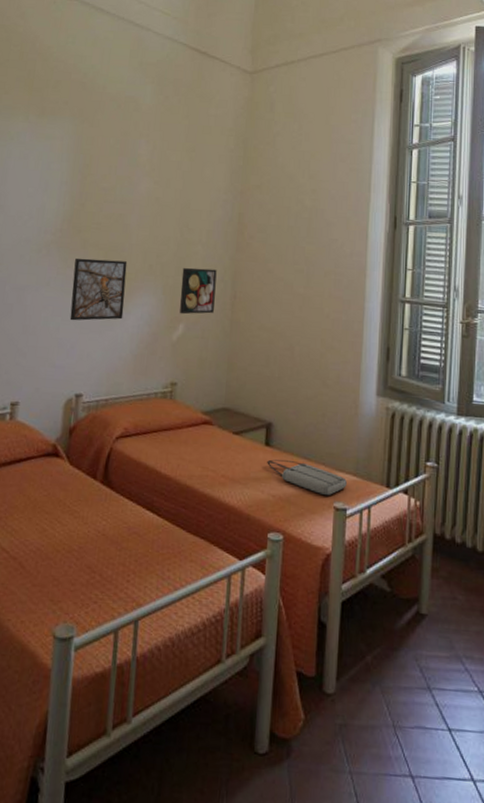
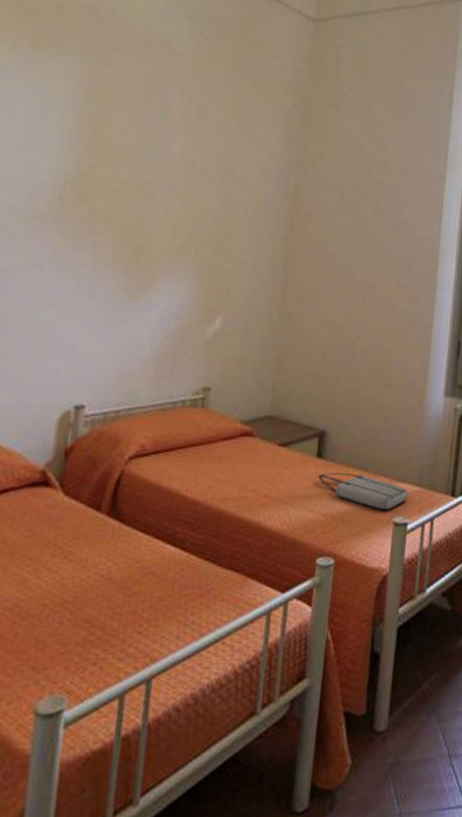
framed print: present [69,258,128,321] -> none [69,232,151,313]
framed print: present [180,267,217,315] -> none [217,248,266,305]

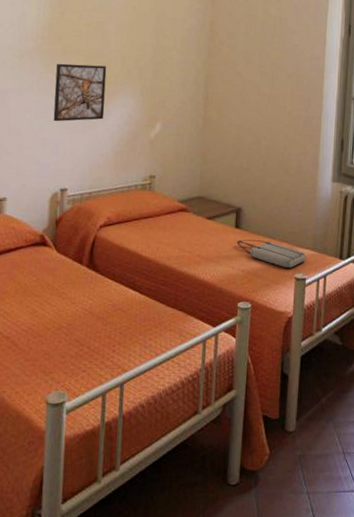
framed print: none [69,232,151,313] -> present [53,63,107,122]

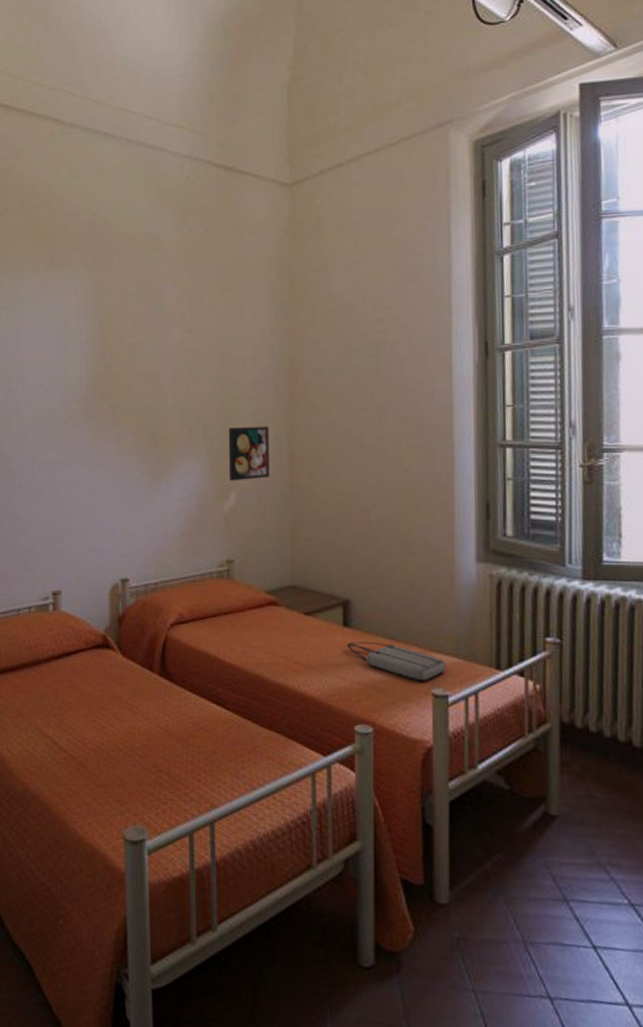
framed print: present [53,63,107,122] -> none [105,426,166,498]
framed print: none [157,71,191,114] -> present [228,426,269,482]

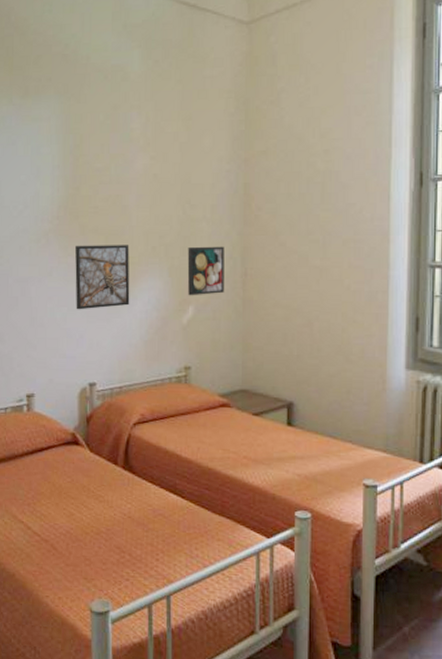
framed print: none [105,426,166,498] -> present [75,245,130,310]
tote bag: present [347,641,446,680] -> none [290,438,376,472]

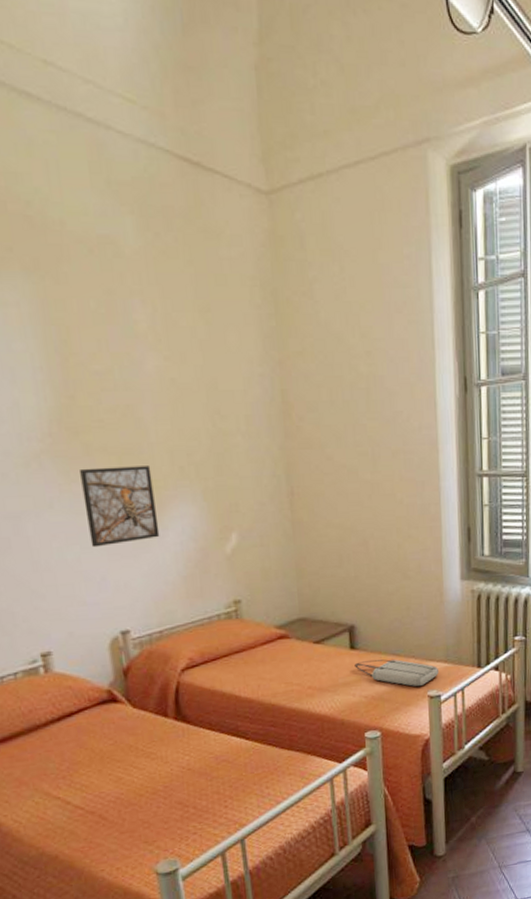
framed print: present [187,246,224,296] -> none [222,463,270,522]
tote bag: none [290,438,376,472] -> present [354,659,439,686]

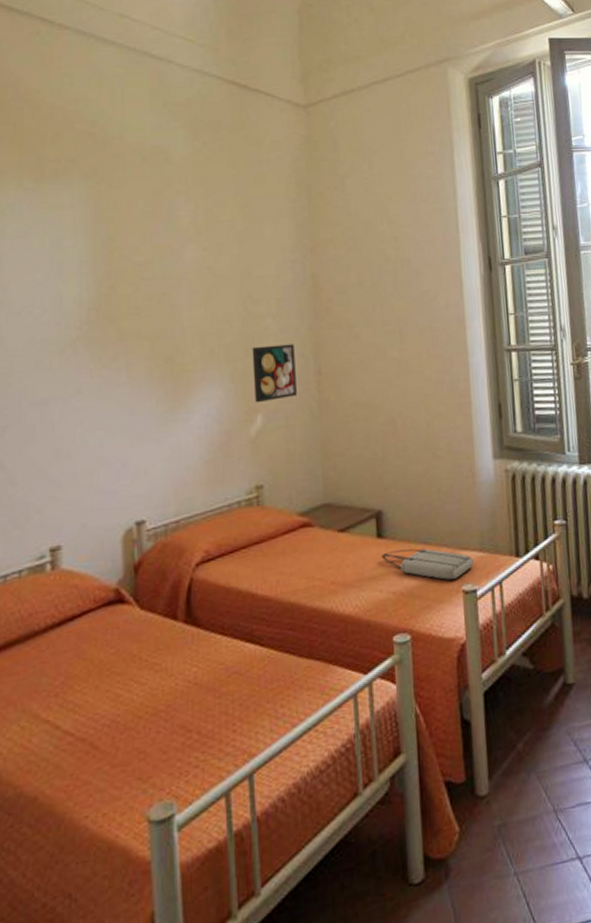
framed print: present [80,466,160,548] -> none [112,349,185,433]
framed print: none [222,463,270,522] -> present [252,344,297,403]

